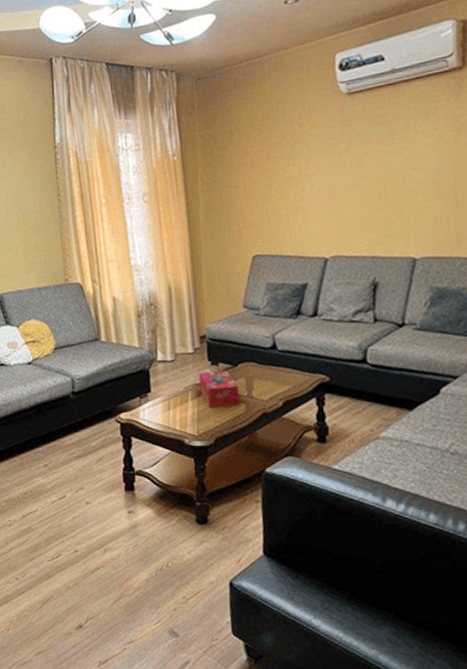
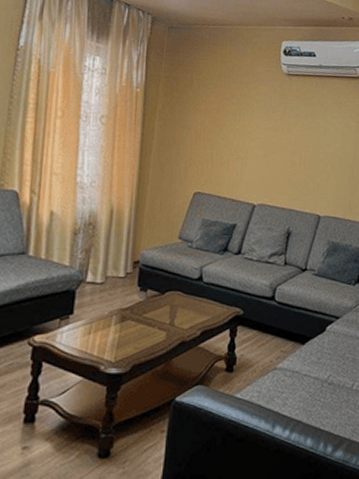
tissue box: present [198,370,240,408] -> none [124,297,163,334]

